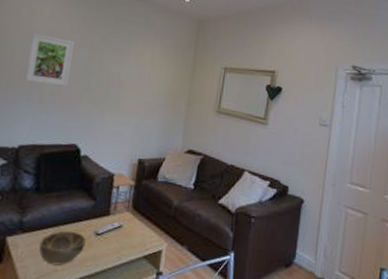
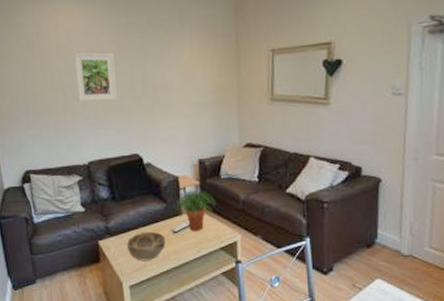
potted plant: none [102,190,148,235] -> present [173,190,217,231]

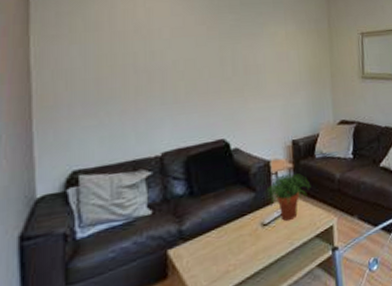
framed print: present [73,52,117,102] -> none [153,32,203,85]
decorative bowl: present [126,231,166,261] -> none [204,227,254,268]

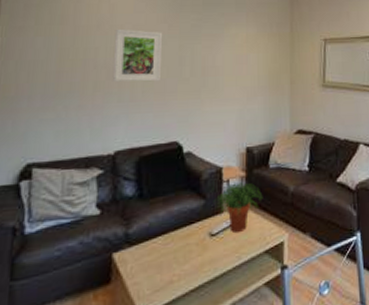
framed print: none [153,32,203,85] -> present [113,28,162,82]

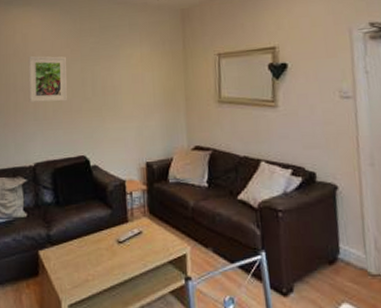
potted plant: present [213,182,263,232] -> none [119,195,165,241]

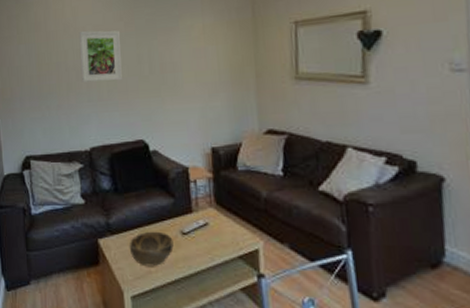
decorative bowl: none [68,241,110,276] -> present [129,231,174,267]

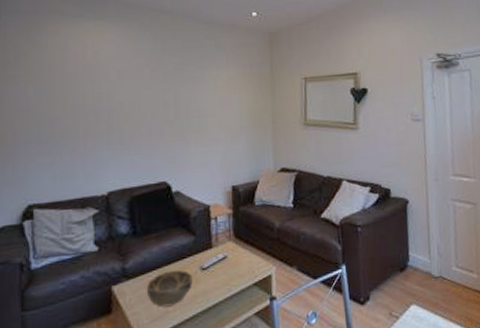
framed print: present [78,30,122,82] -> none [100,74,146,126]

